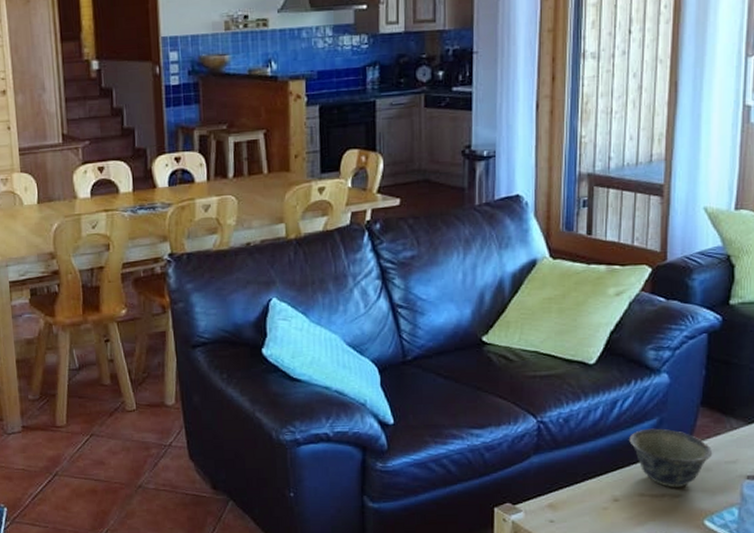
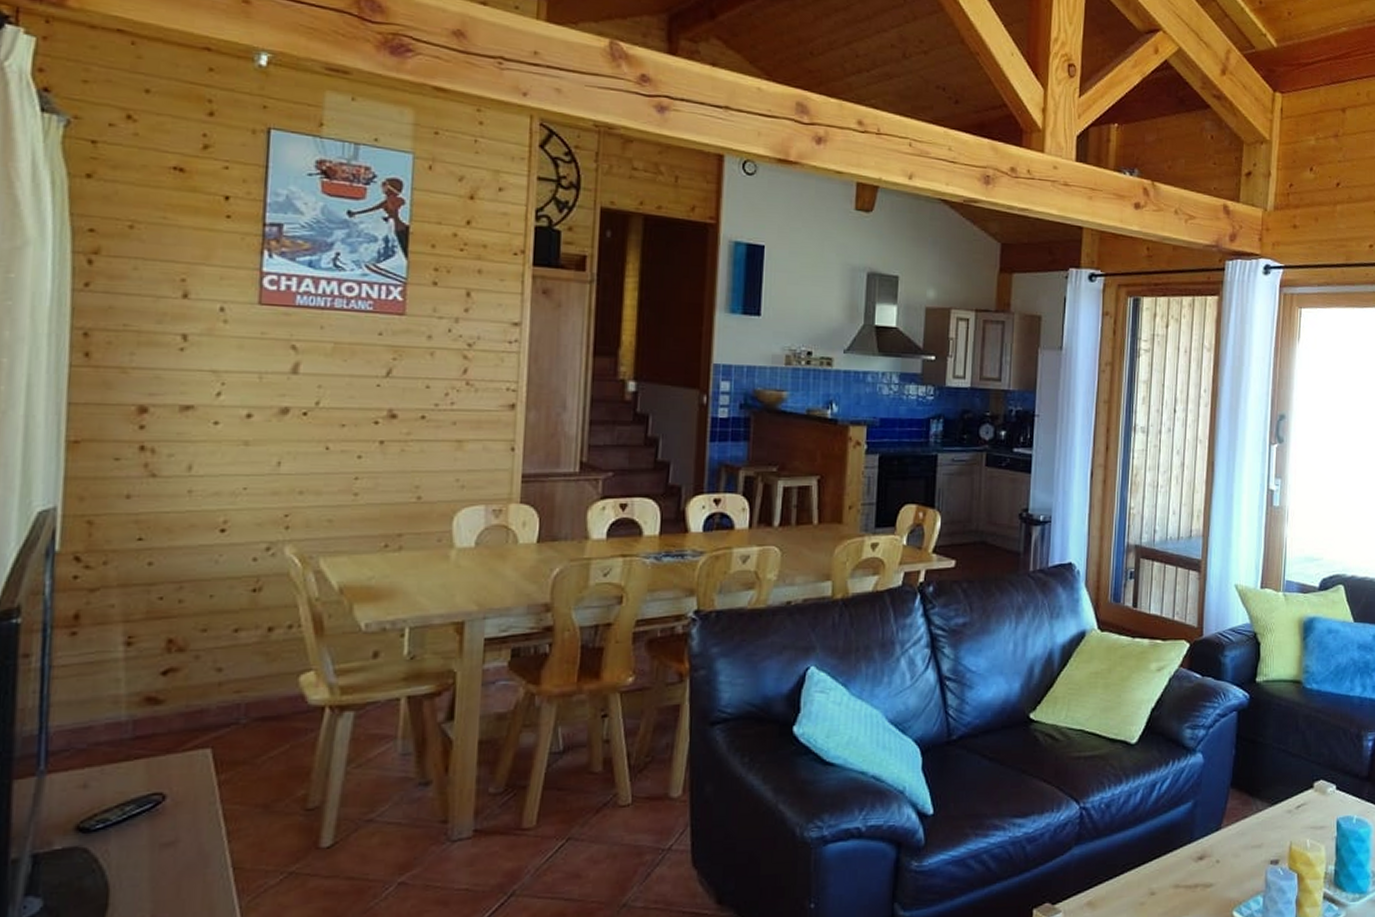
bowl: present [629,428,713,488] -> none [1166,812,1241,877]

